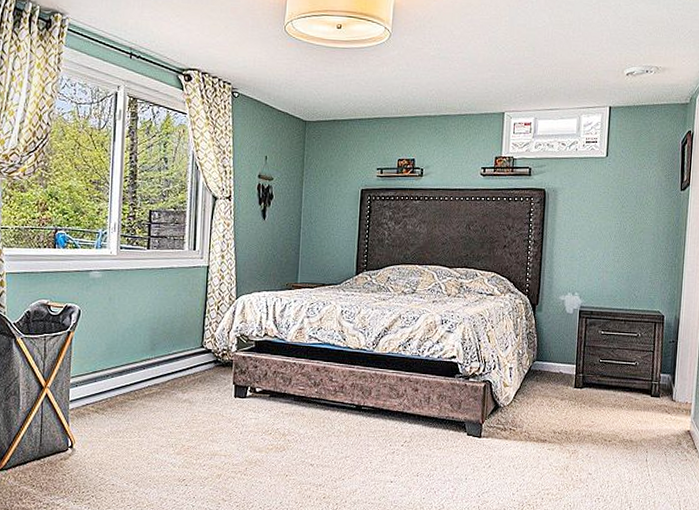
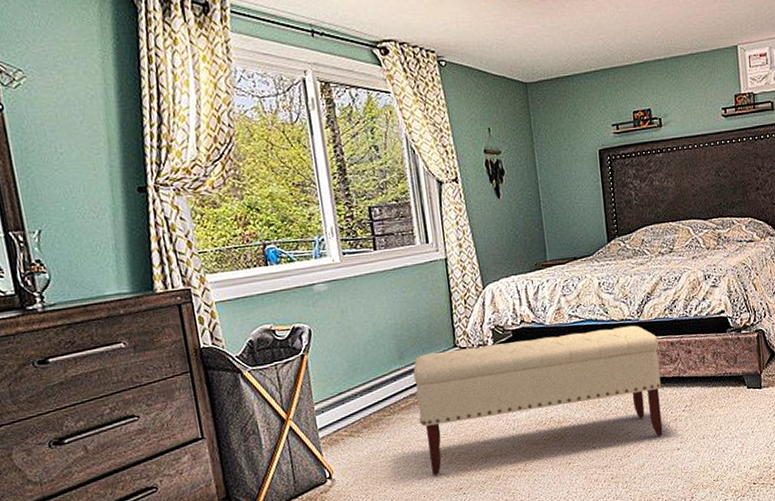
bench: none [159,349,389,466] -> present [413,325,663,476]

